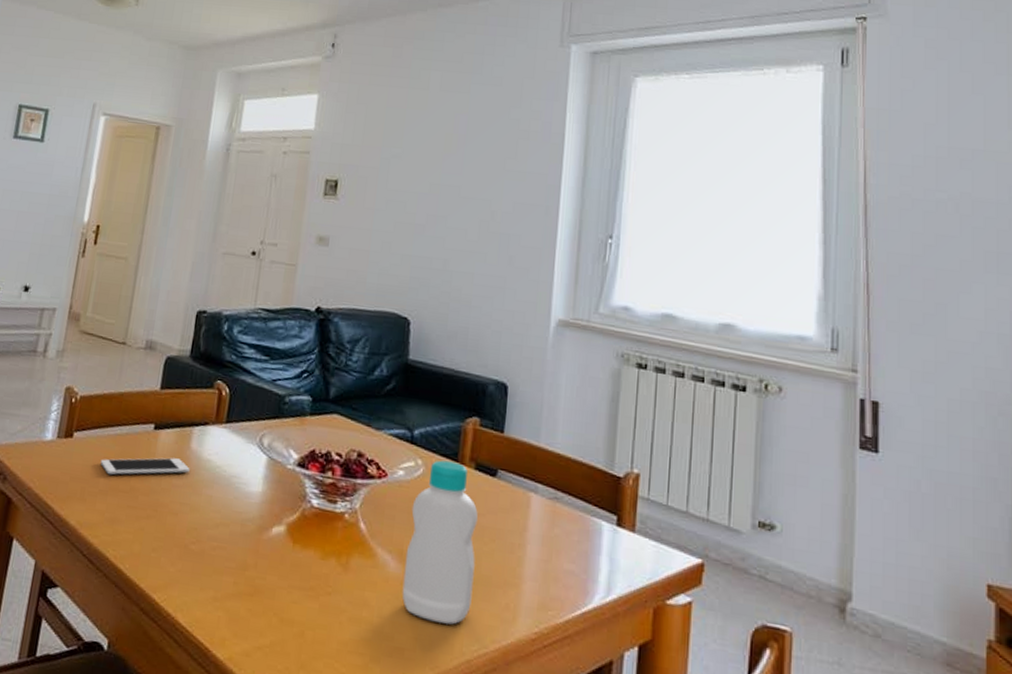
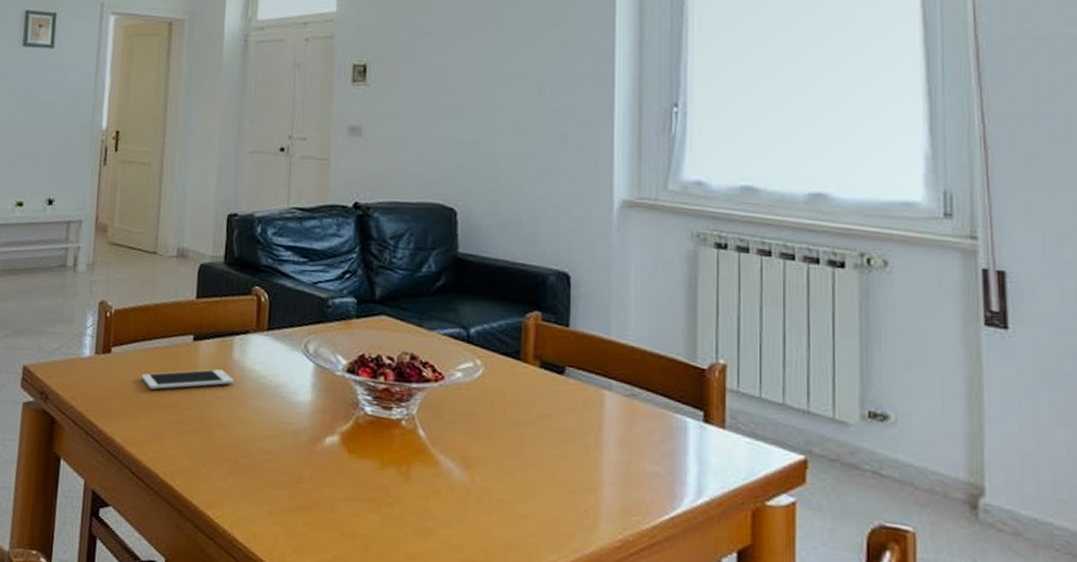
bottle: present [402,460,478,625] -> none [469,359,547,534]

